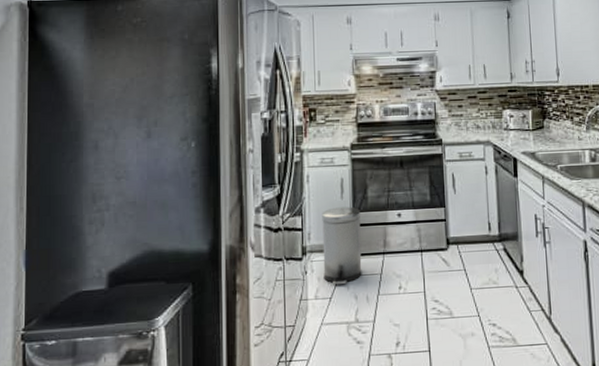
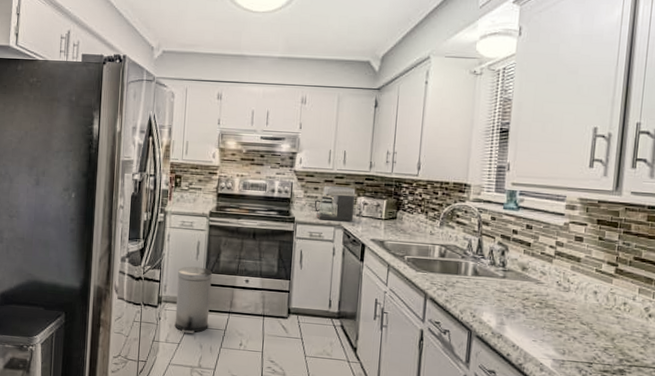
coffee maker: none [460,100,502,139] -> present [314,185,356,222]

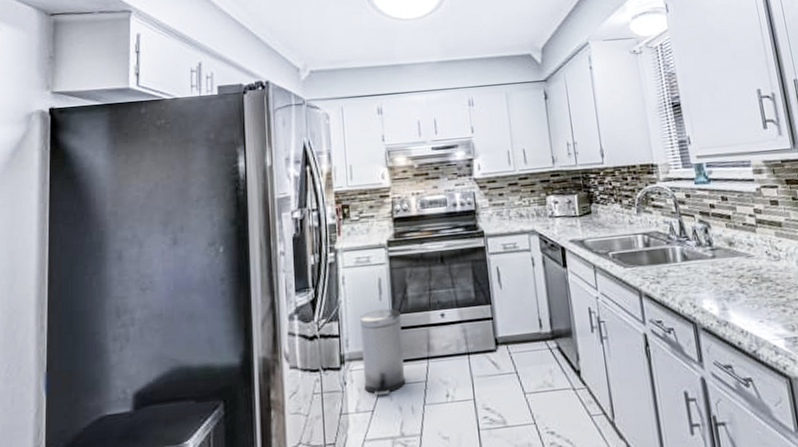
coffee maker: present [314,185,356,222] -> none [501,186,547,229]

